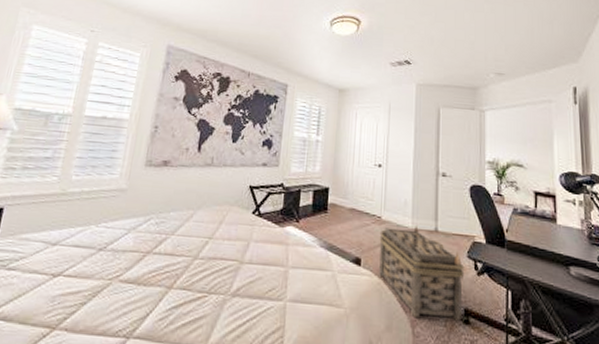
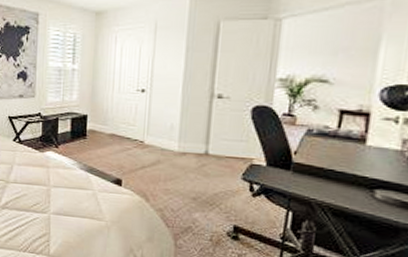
basket: present [378,226,465,321] -> none [140,149,238,237]

